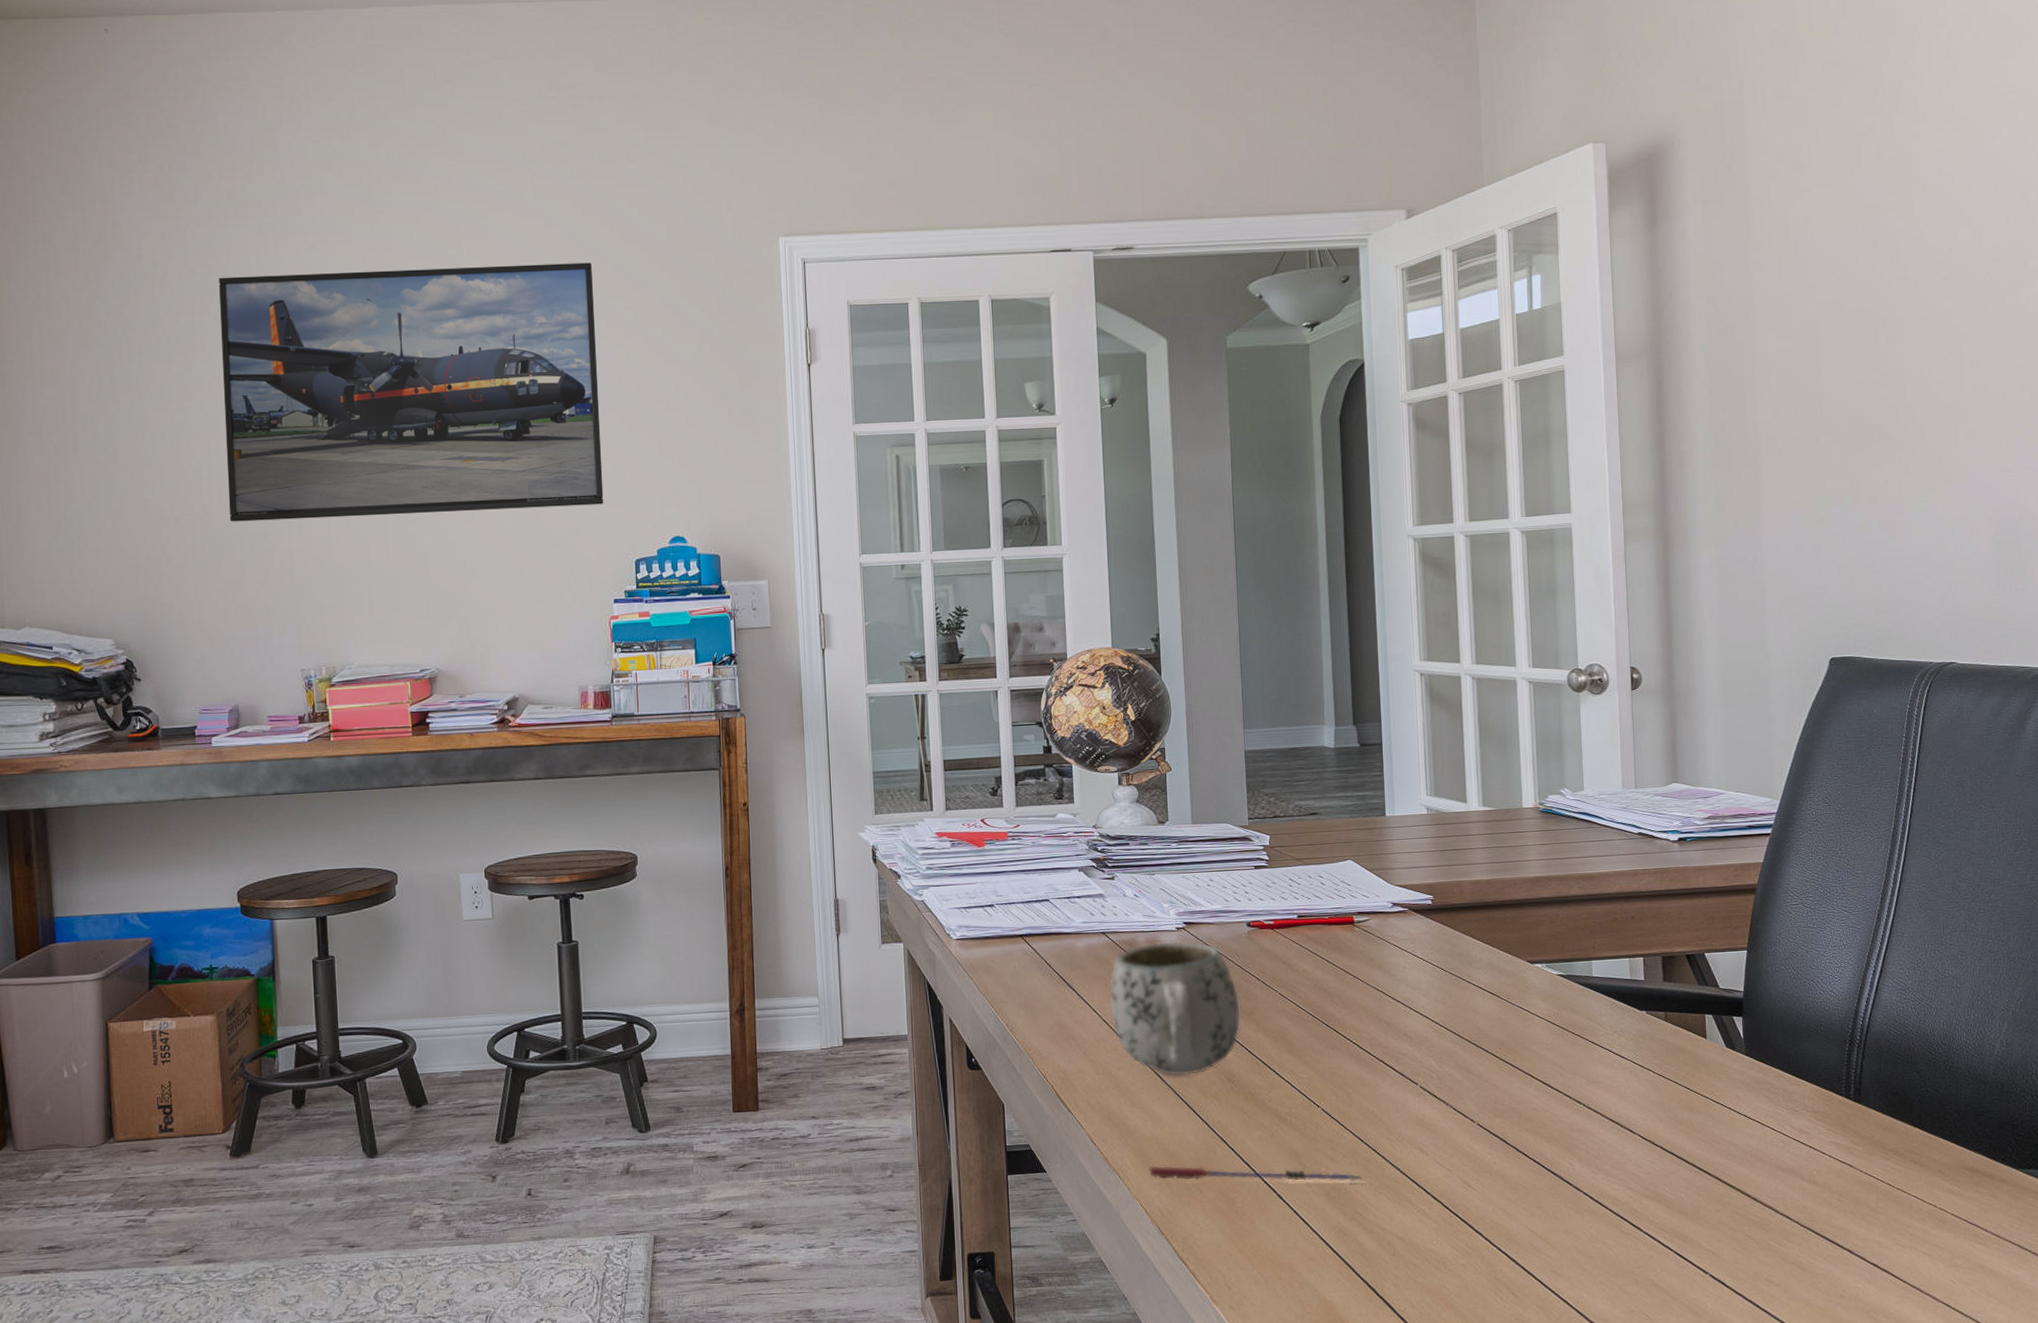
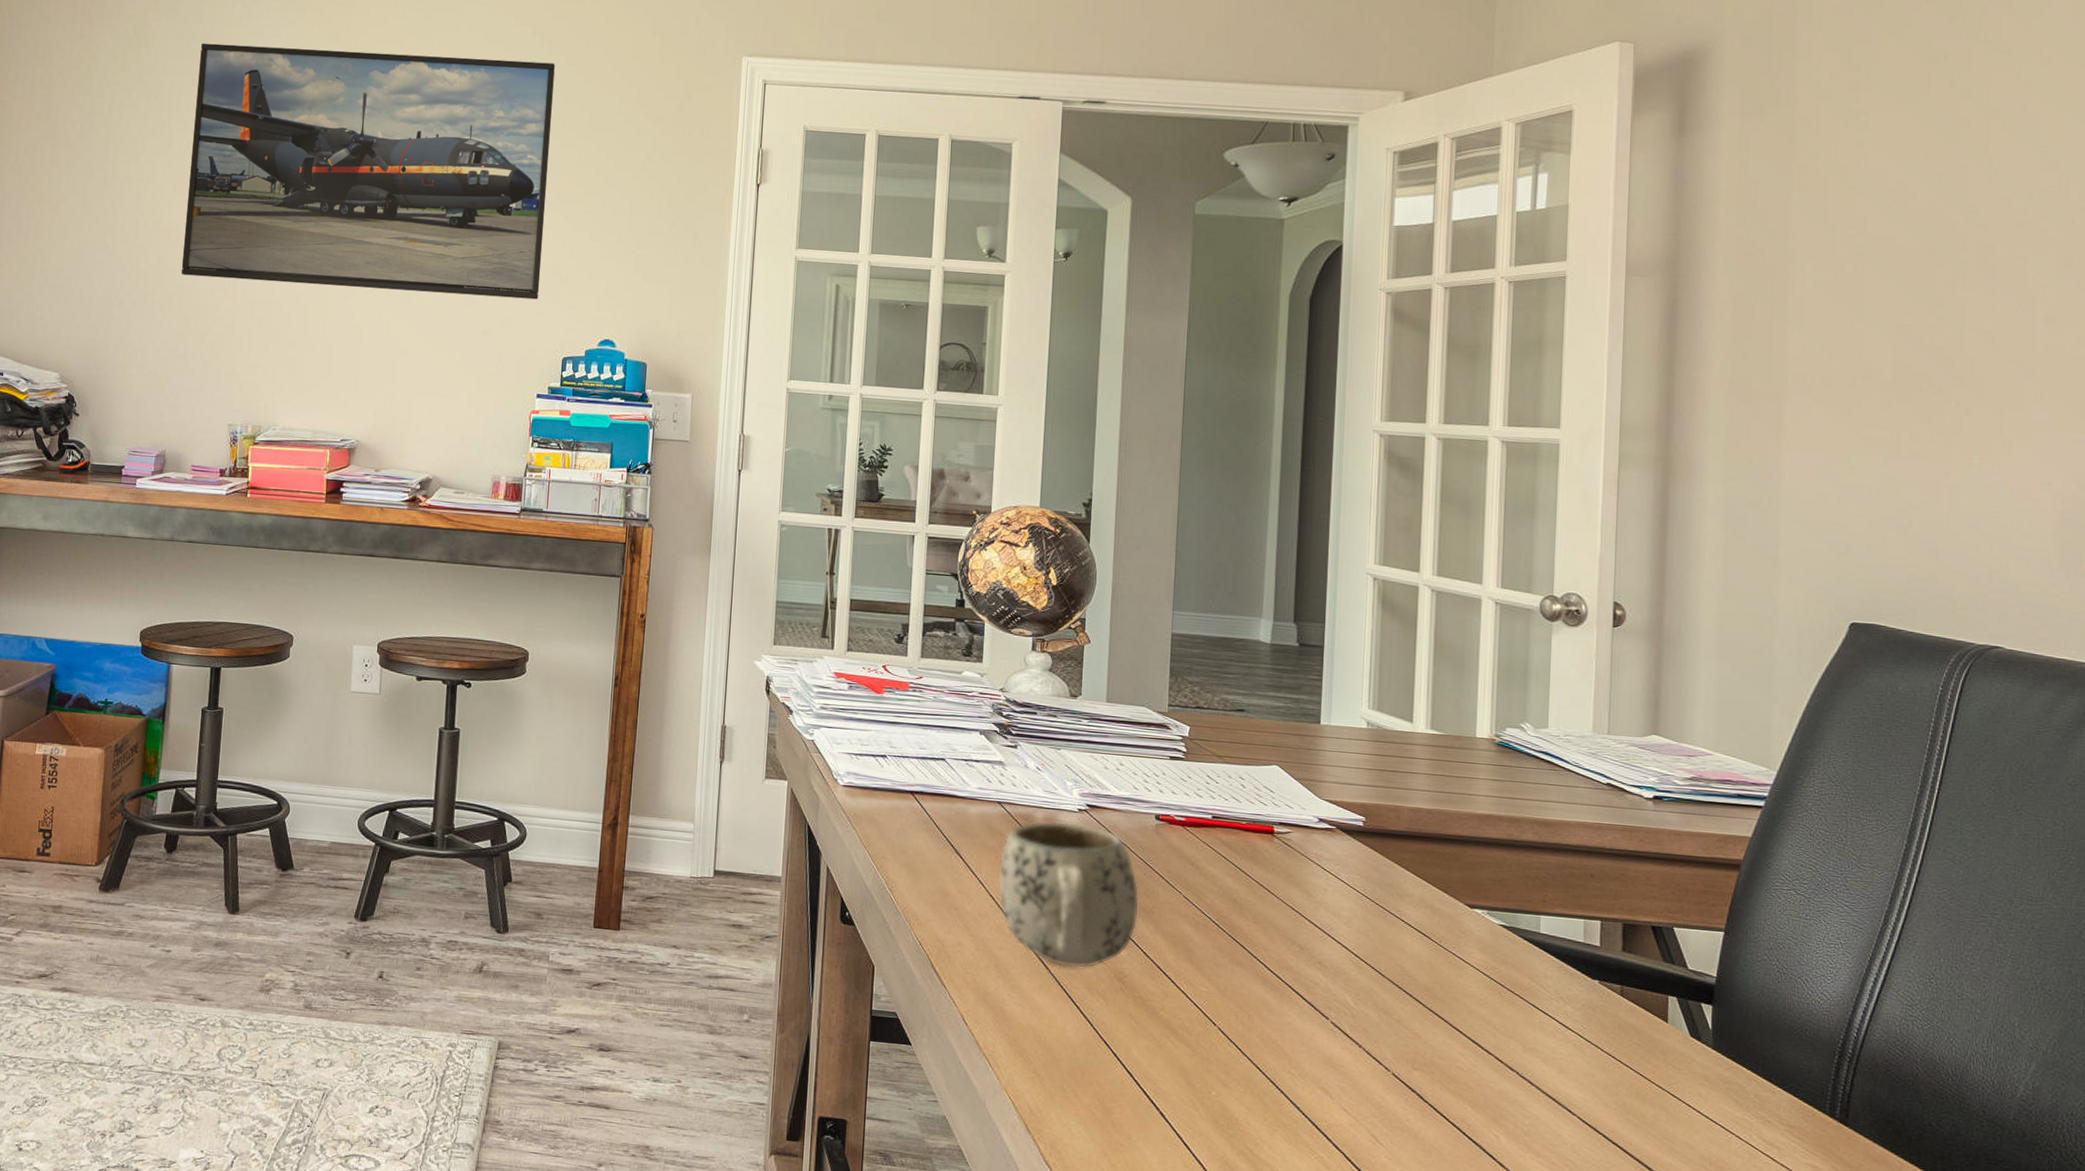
pen: present [1148,1164,1362,1182] -> none [1021,1056,1256,1115]

